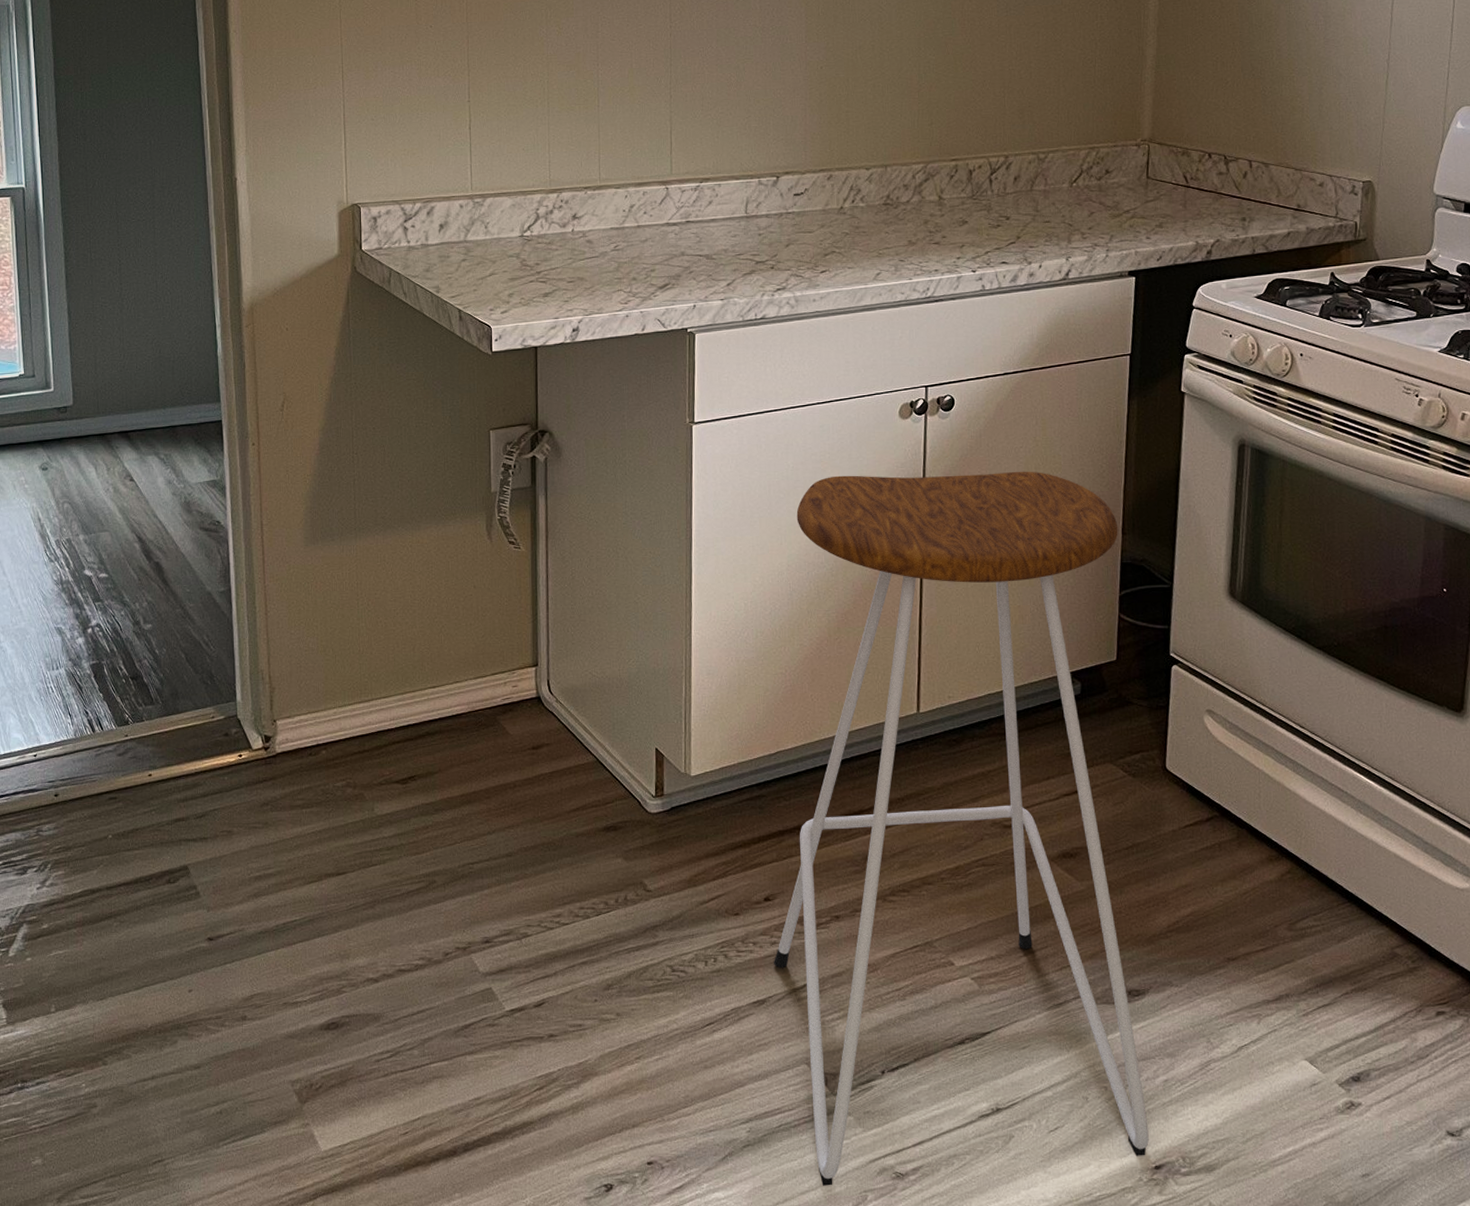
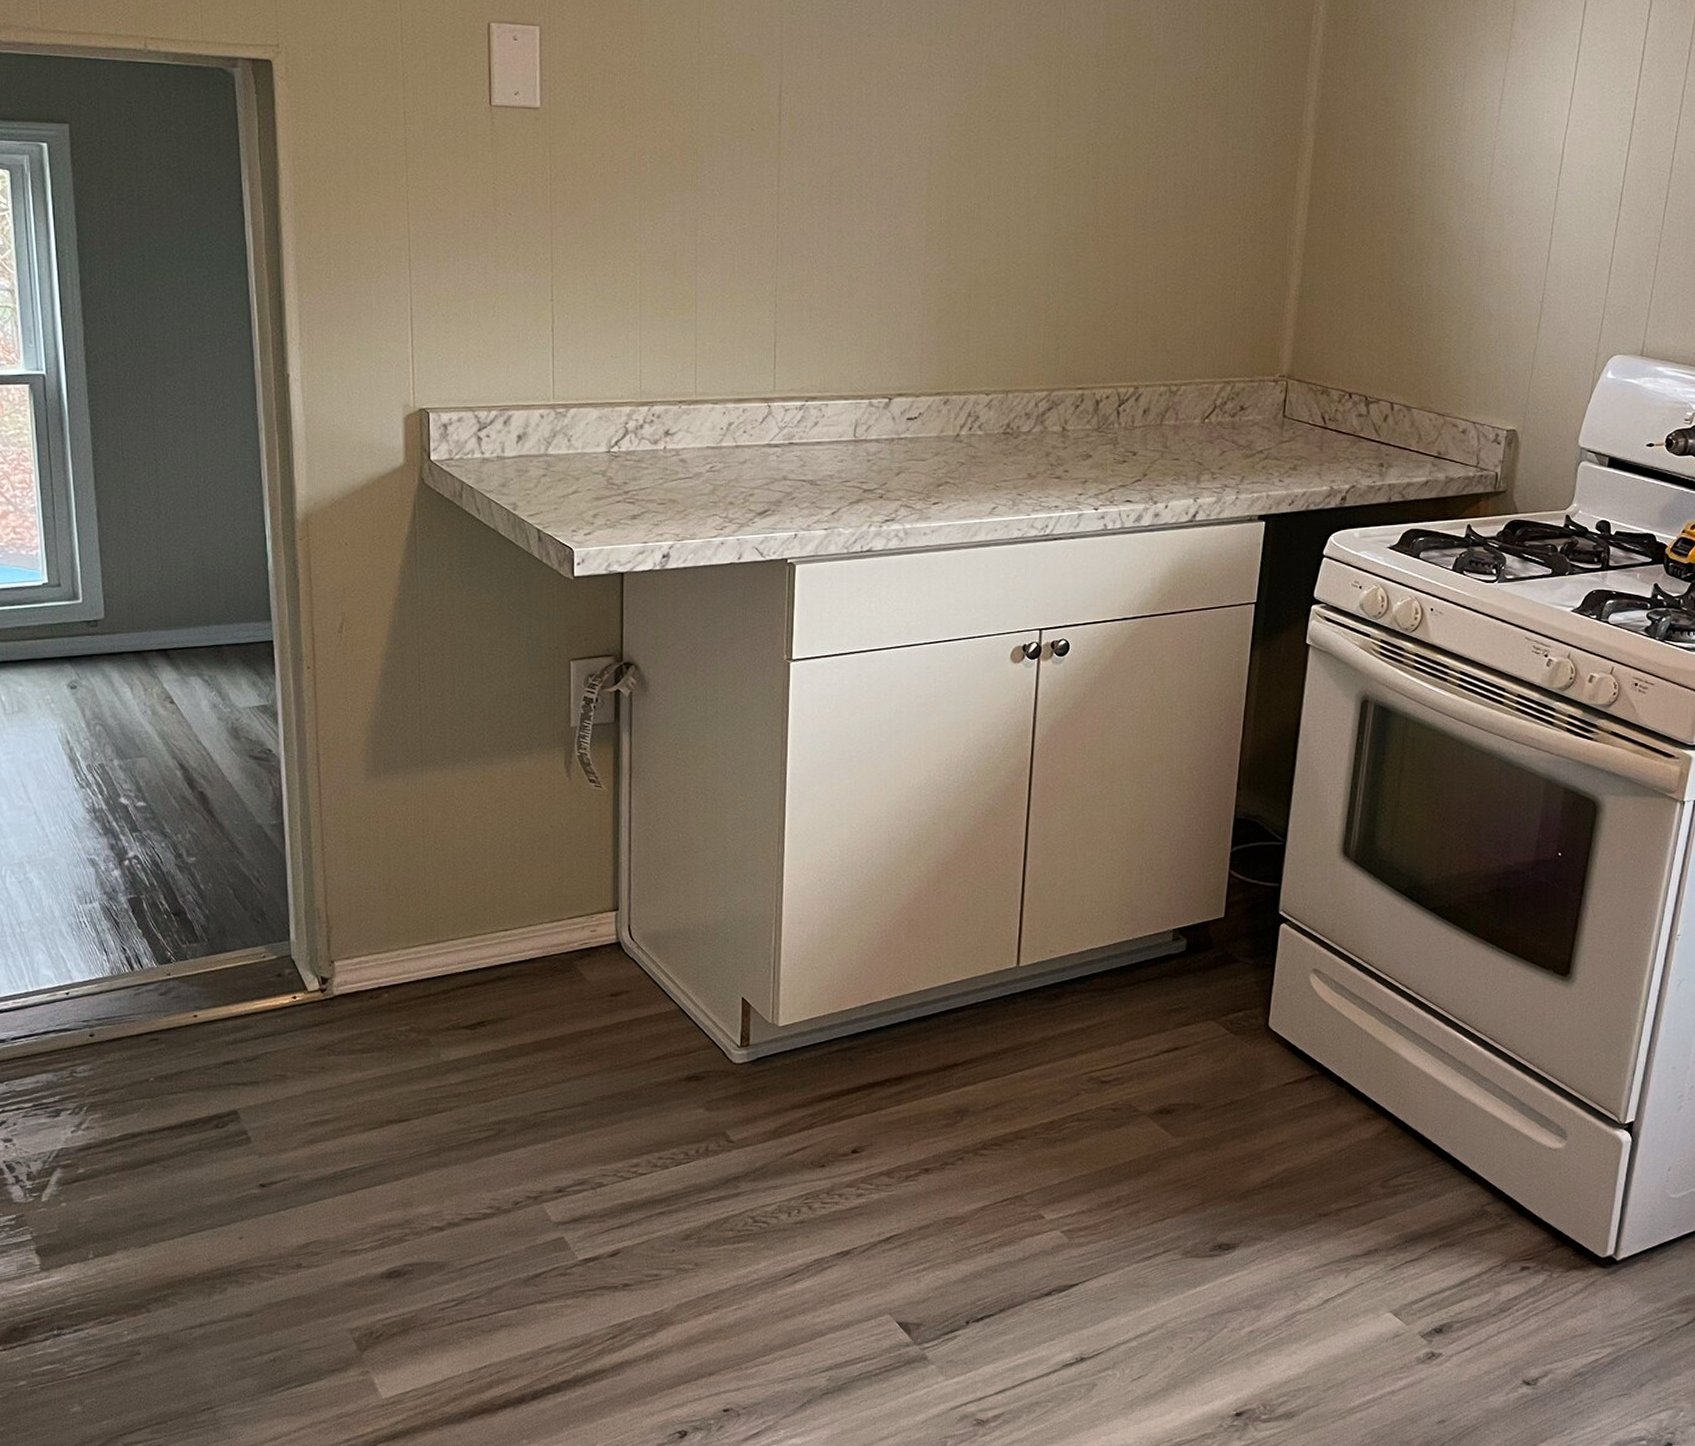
bar stool: present [774,471,1149,1186] -> none [859,720,1233,1432]

